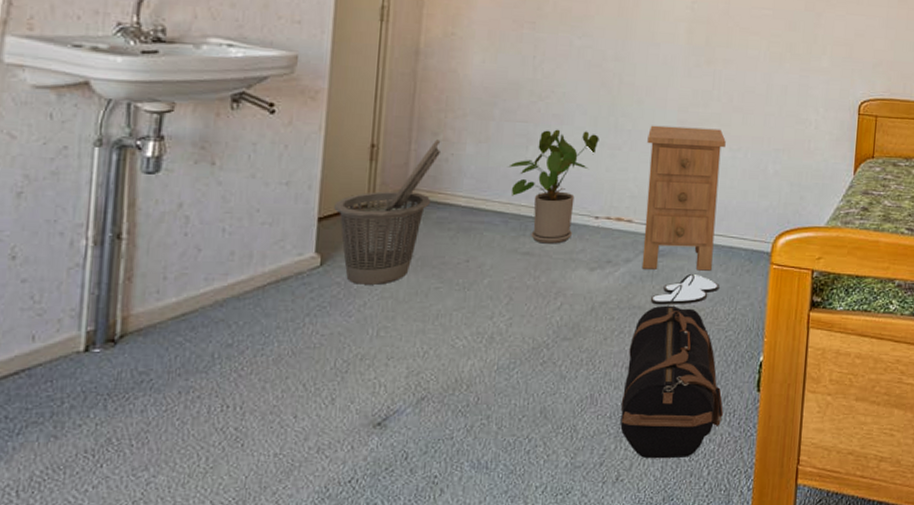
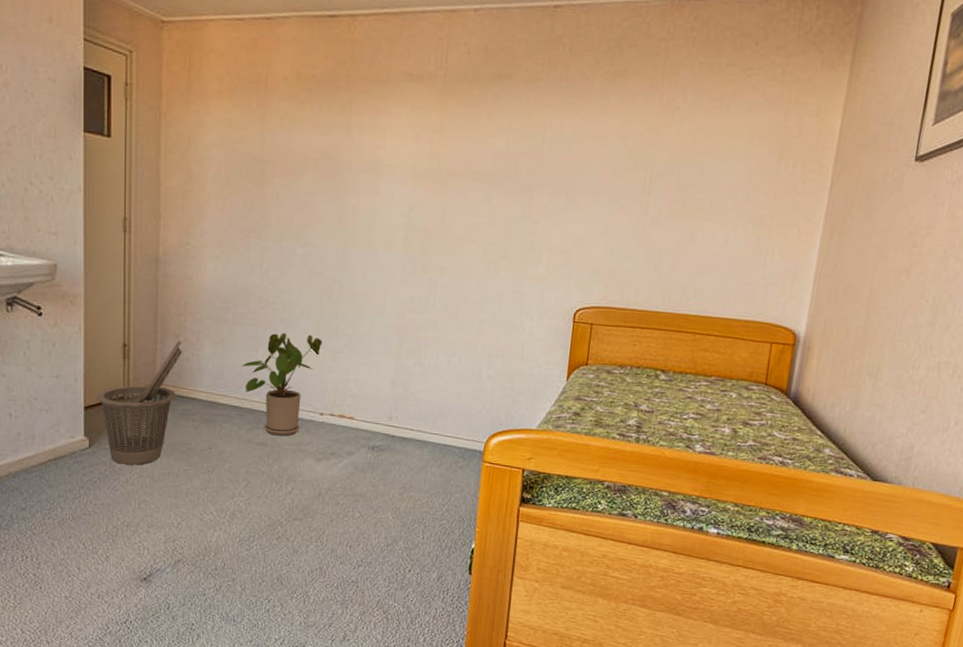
duffel bag: present [620,304,723,458] -> none [346,493,438,626]
nightstand: present [641,125,726,271] -> none [363,330,441,466]
slippers: present [650,273,720,305] -> none [371,467,435,494]

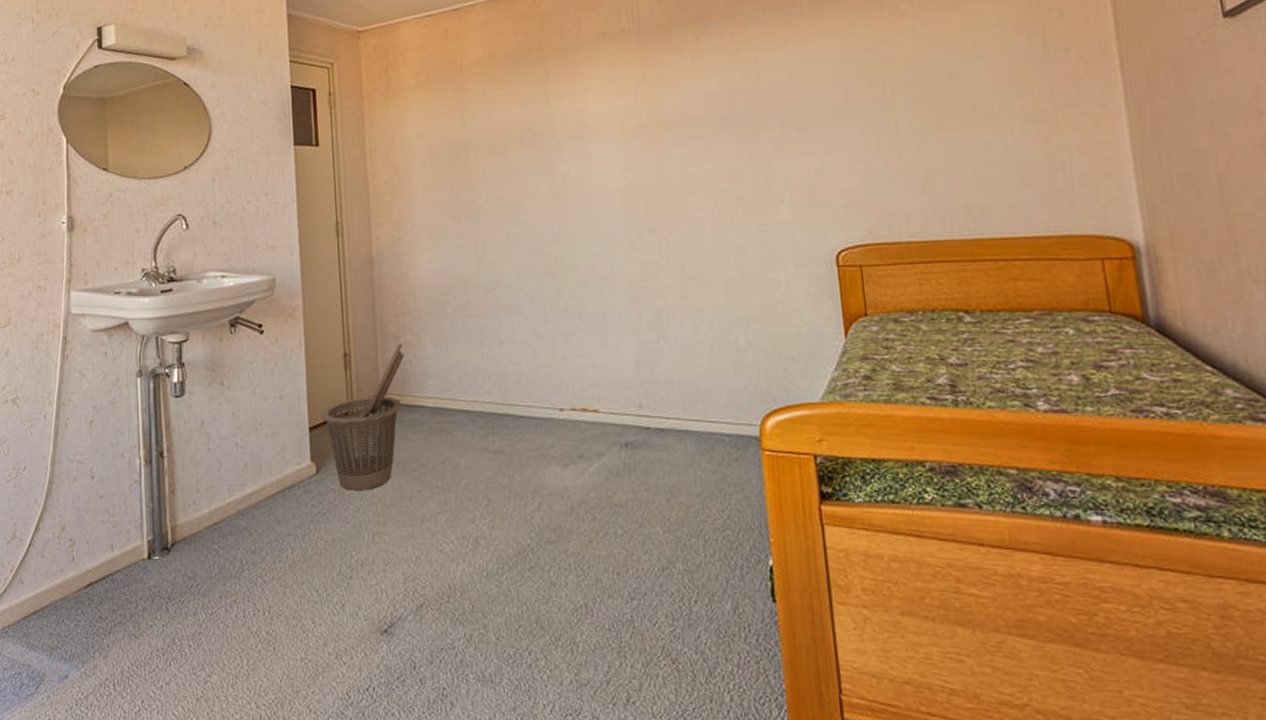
house plant: present [241,333,322,436] -> none [467,319,551,441]

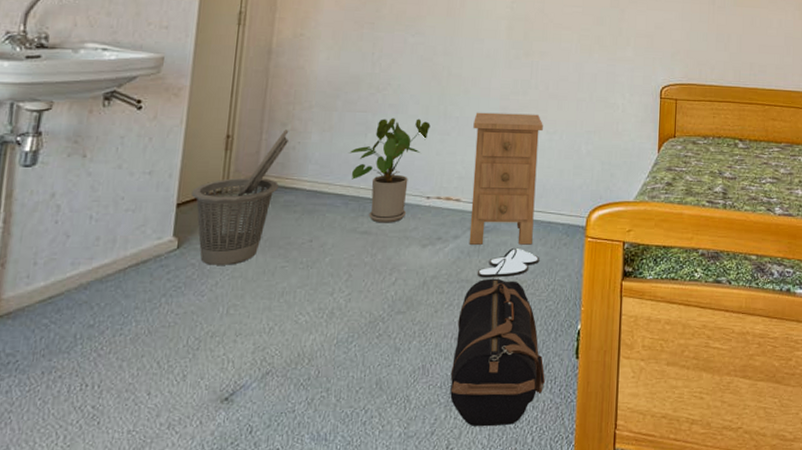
house plant: none [467,319,551,441] -> present [349,118,431,223]
nightstand: none [600,302,694,463] -> present [469,112,543,245]
duffel bag: none [617,501,737,679] -> present [450,277,545,426]
slippers: none [631,465,707,502] -> present [477,247,540,278]

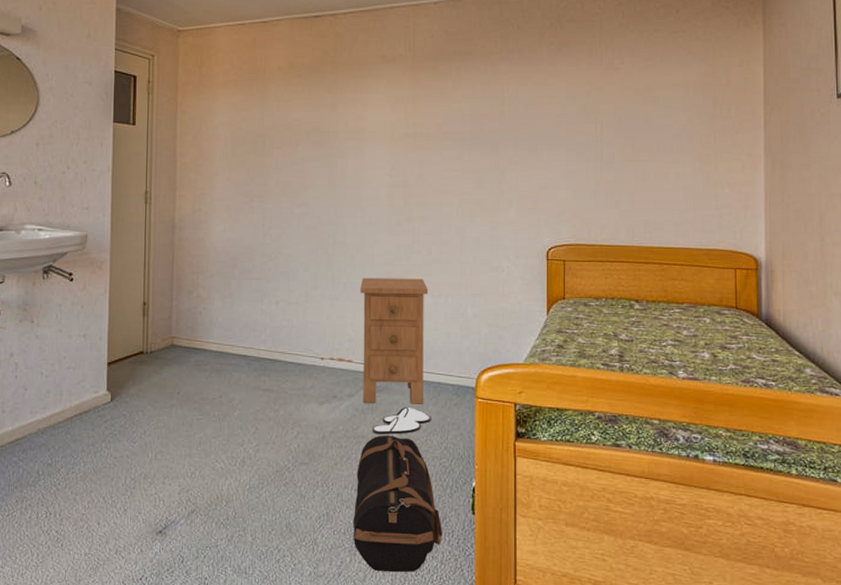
laundry basket: present [191,129,289,265] -> none [119,297,195,417]
house plant: present [349,118,431,223] -> none [248,284,320,382]

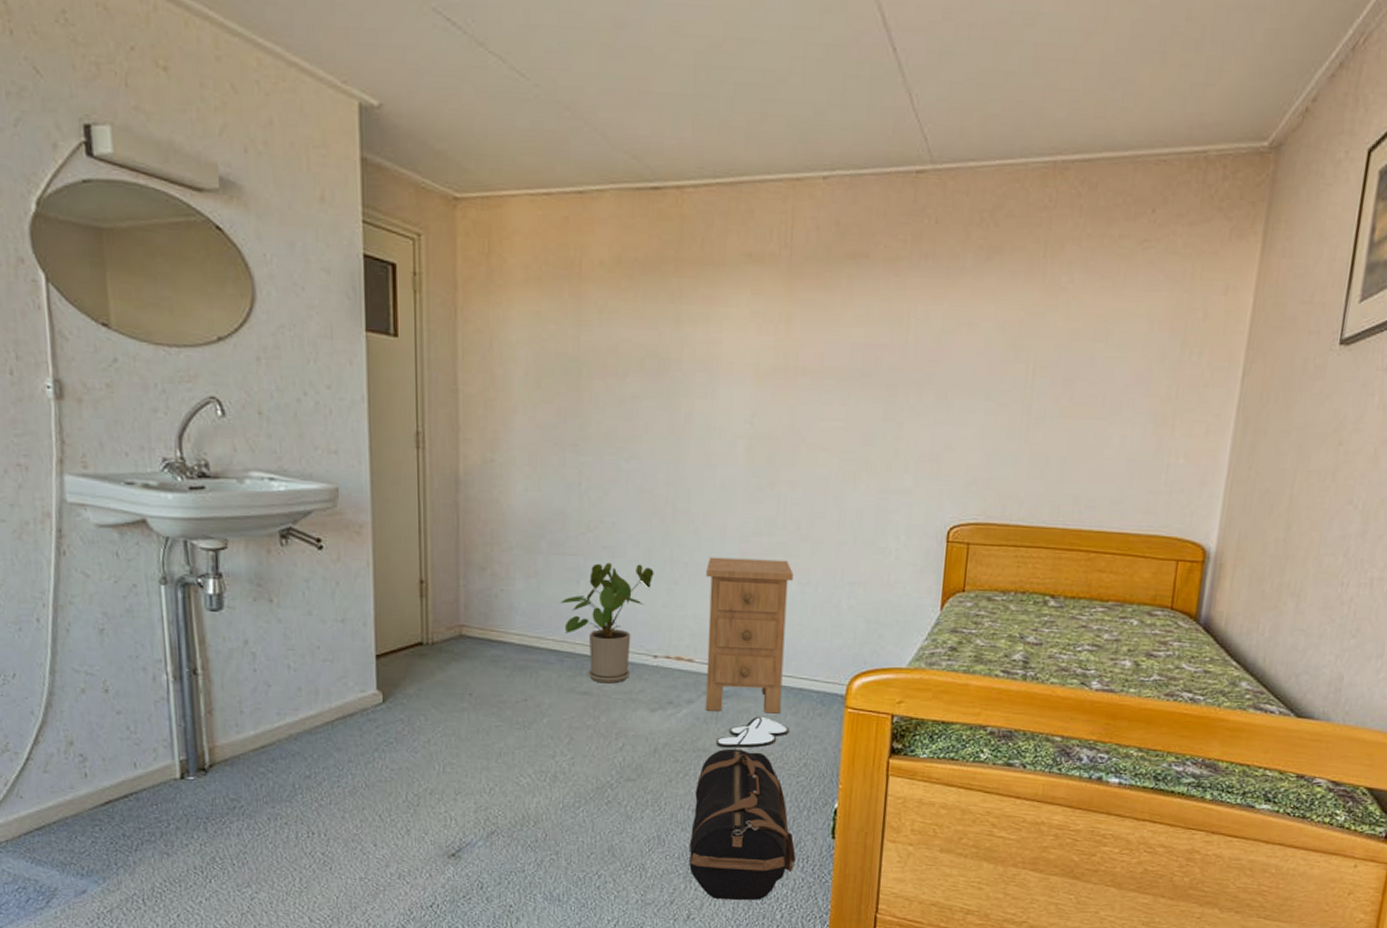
house plant: none [248,284,320,382] -> present [560,562,654,684]

